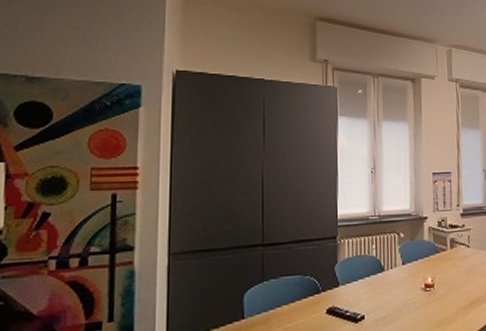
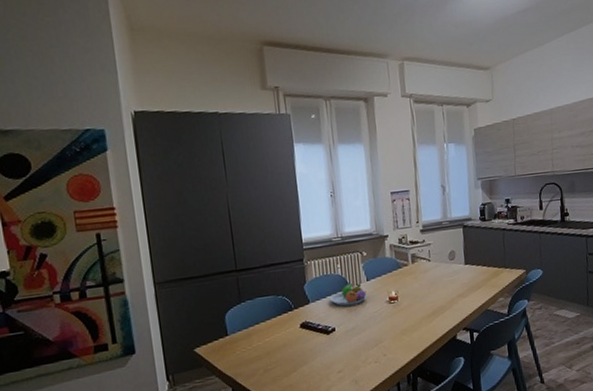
fruit bowl: none [360,267,402,292] -> present [329,283,367,307]

